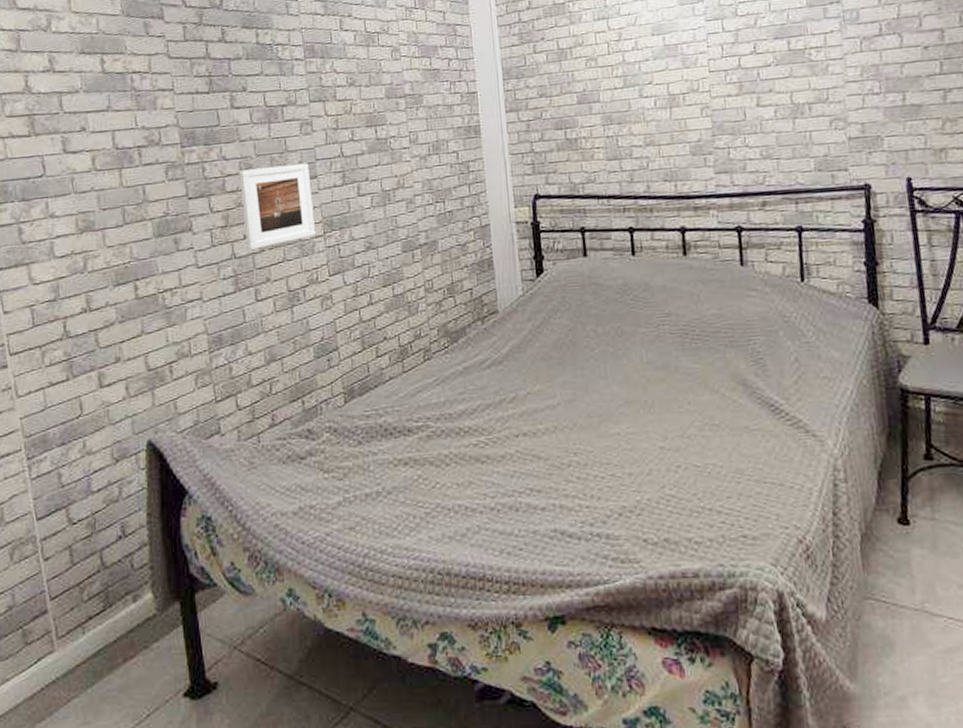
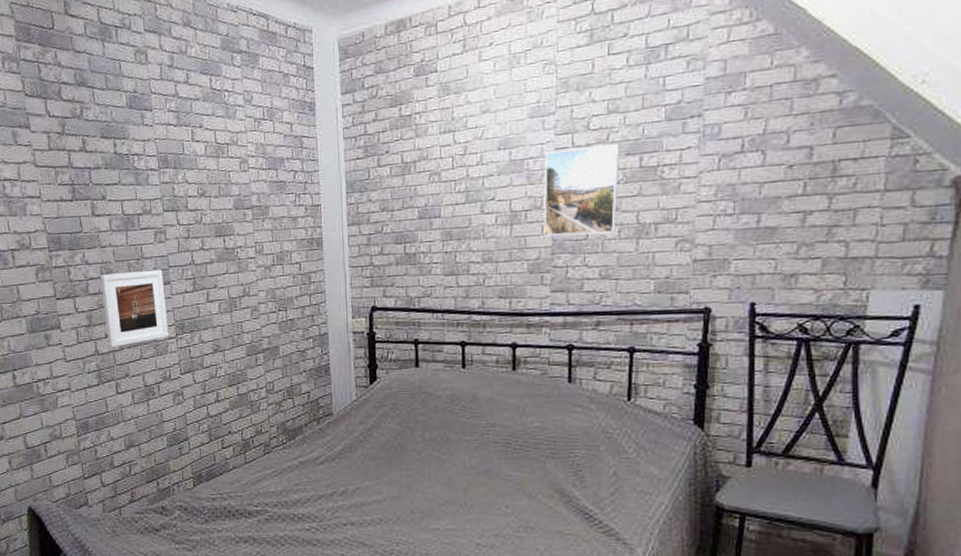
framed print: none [697,28,772,119] -> present [543,143,620,237]

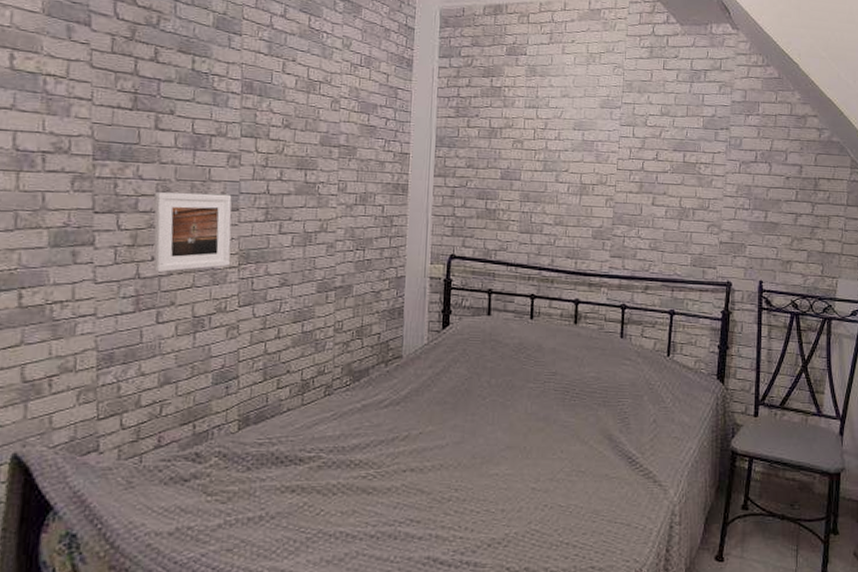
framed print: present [543,143,620,237] -> none [607,138,669,212]

